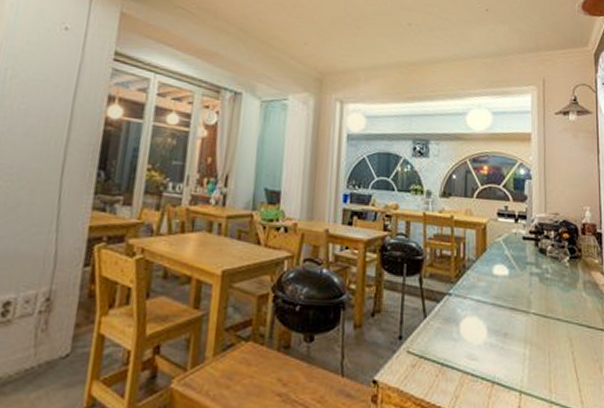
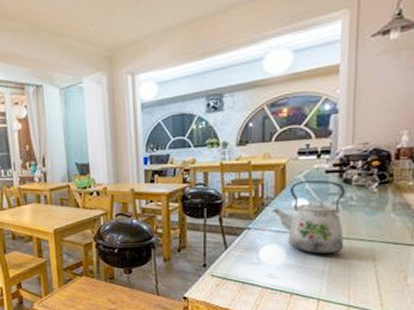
kettle: none [473,245,543,335] -> present [272,180,345,255]

